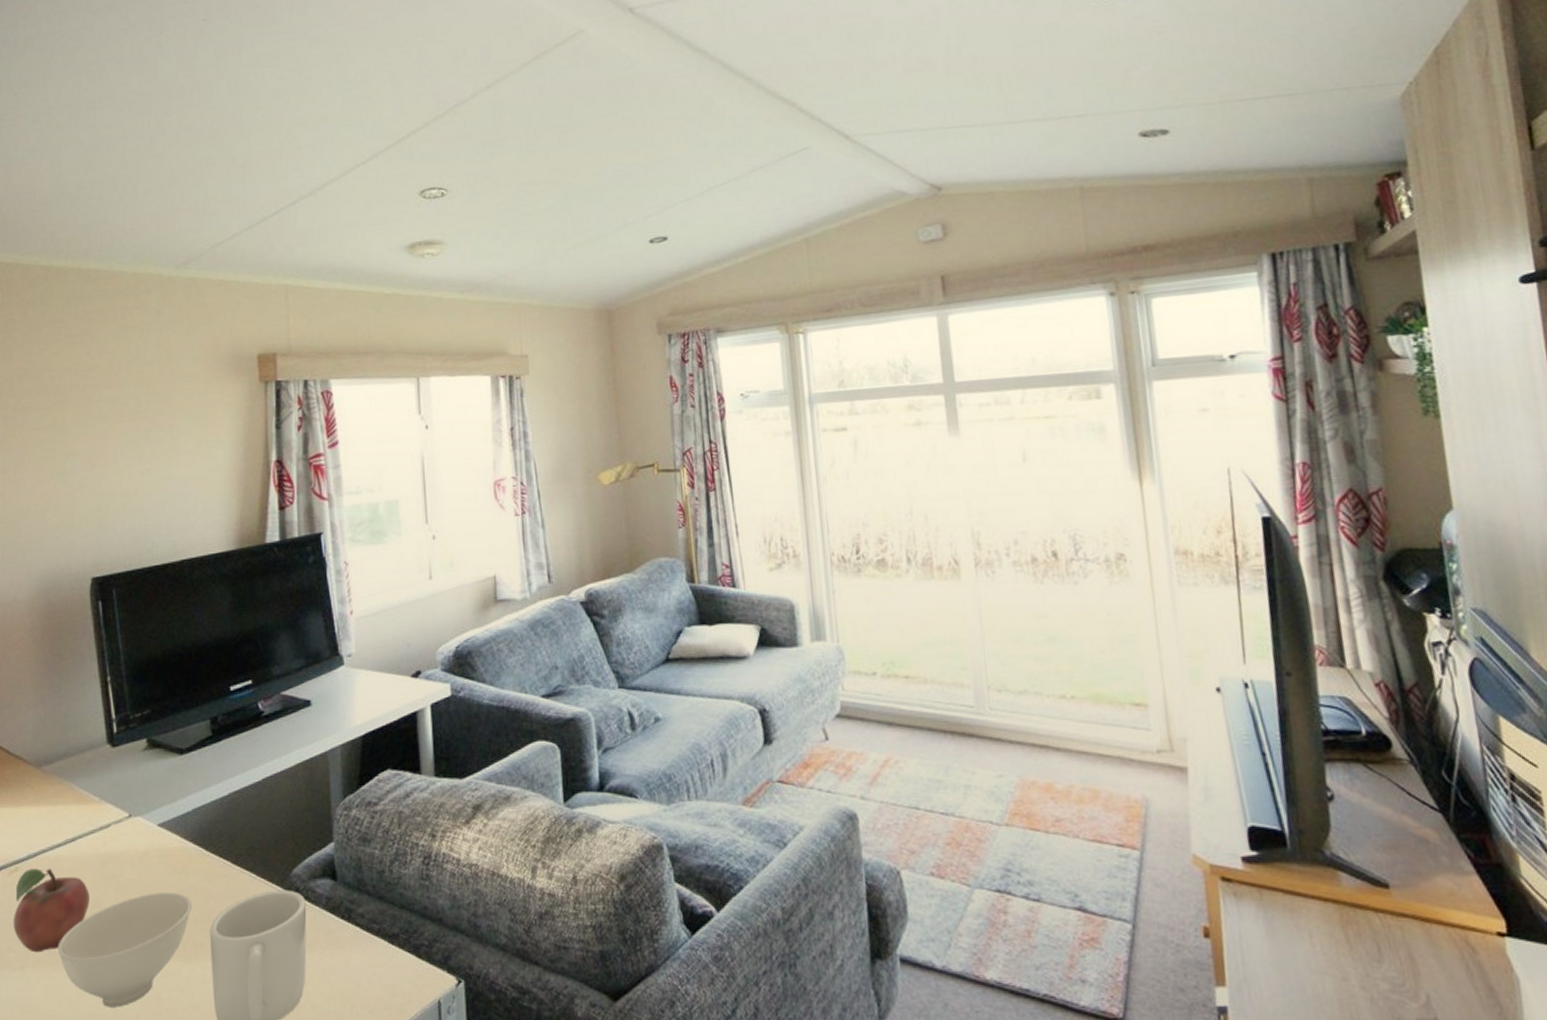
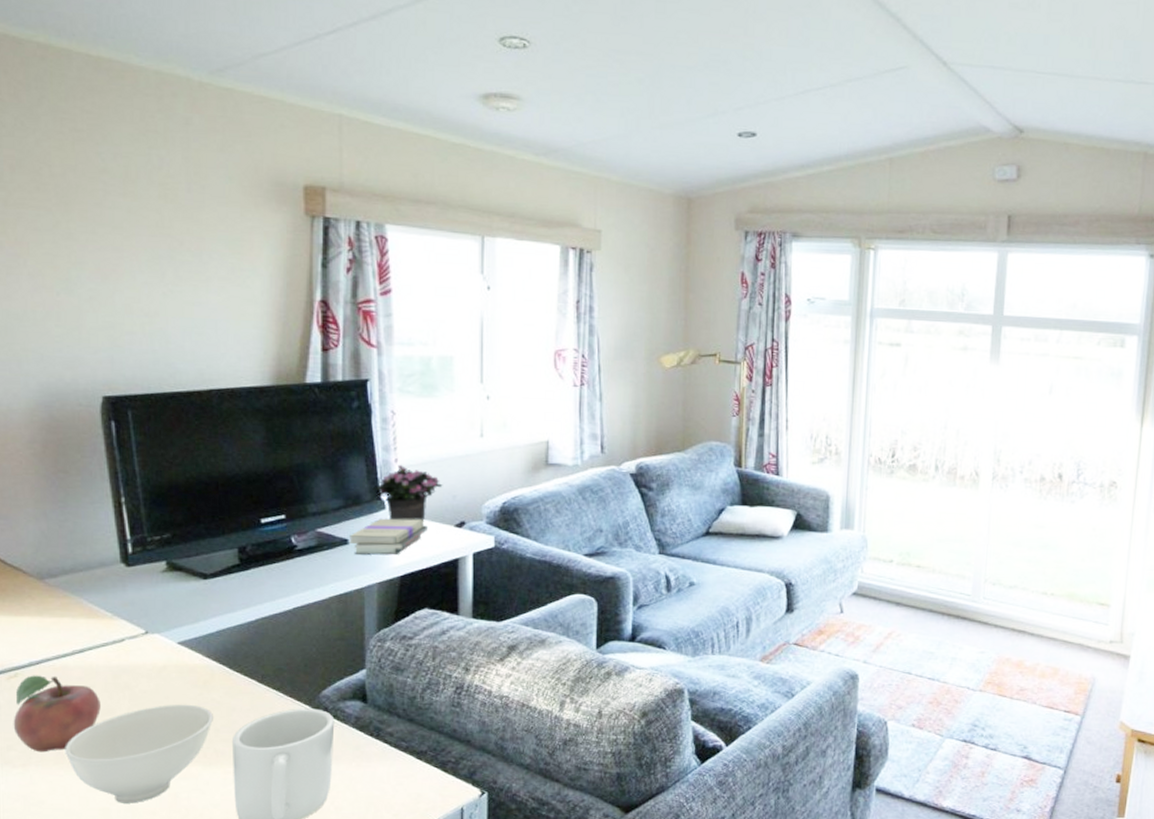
books: none [312,672,385,716] -> present [349,518,427,555]
potted flower: none [332,616,397,675] -> present [373,464,443,521]

